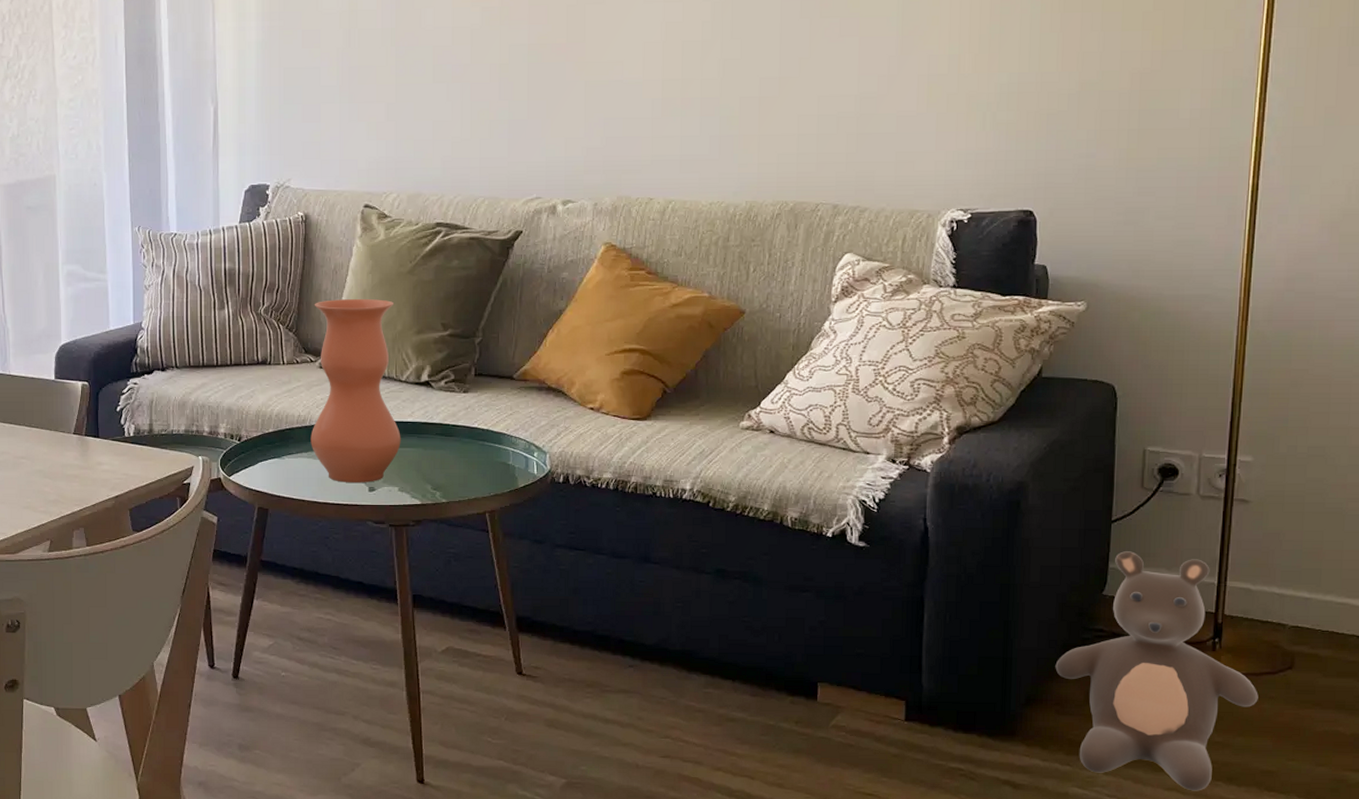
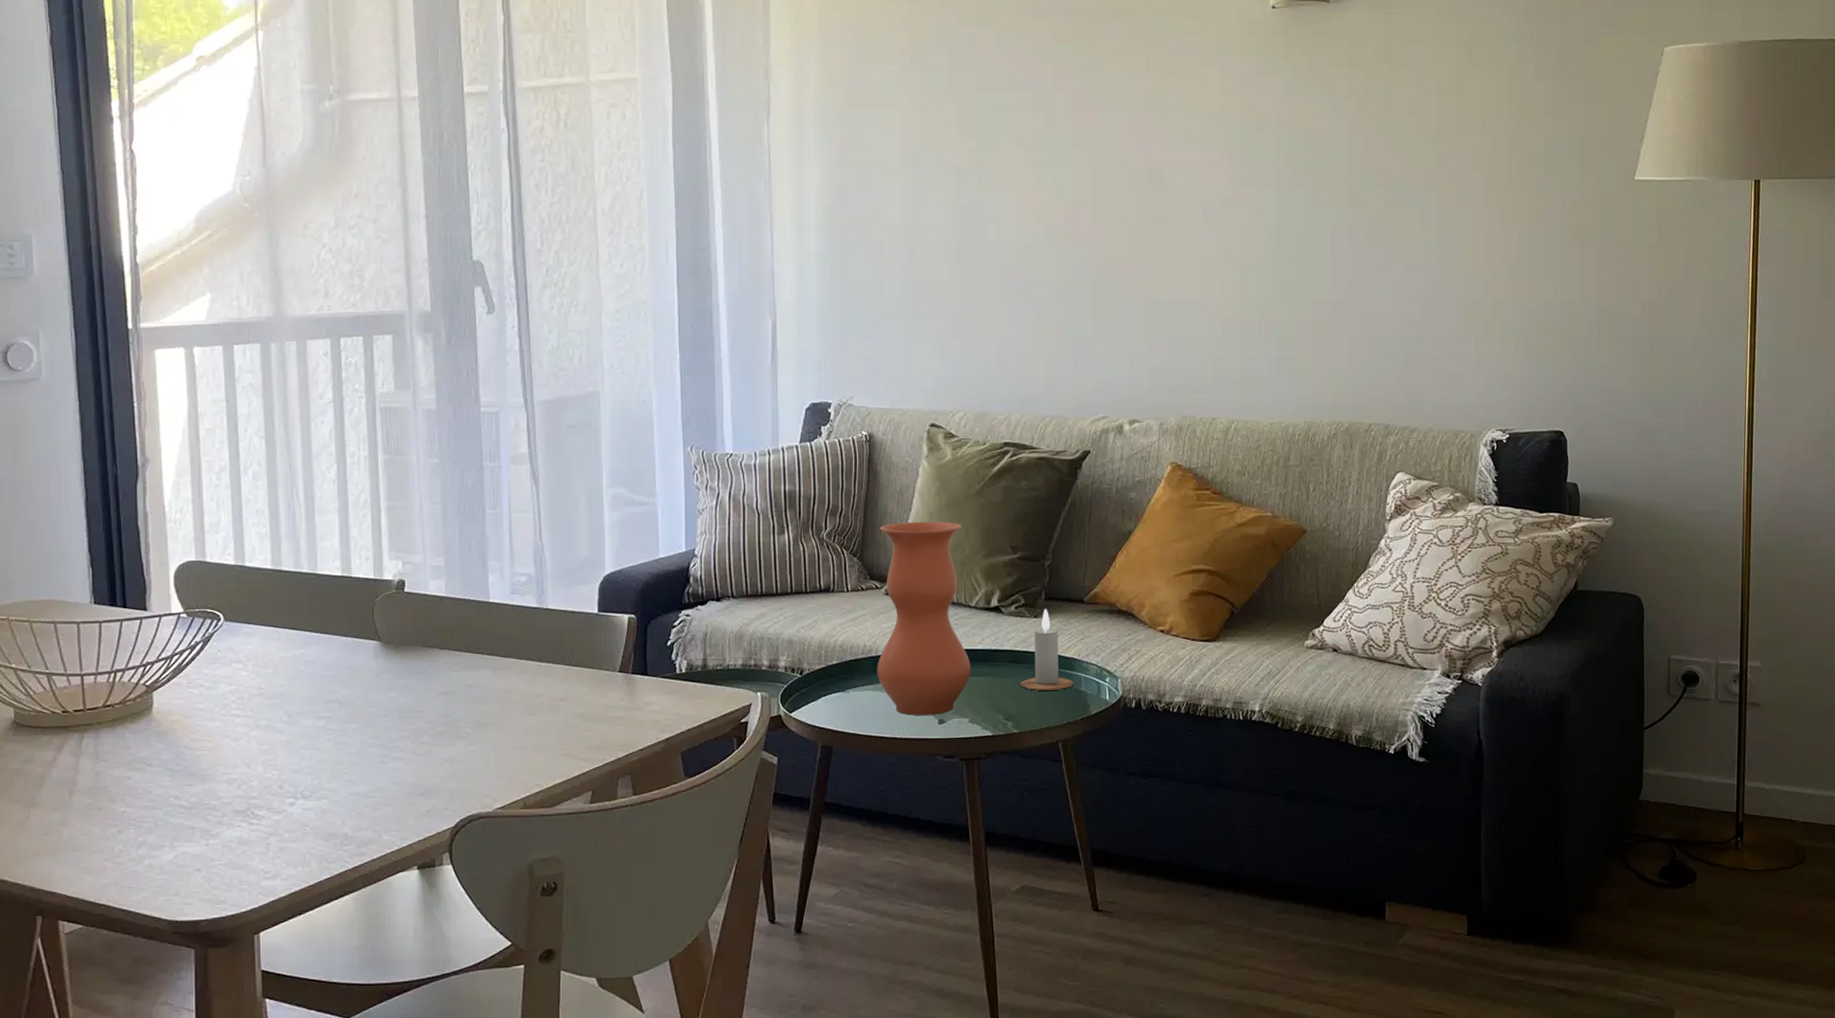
candle: none [448,384,502,463] -> present [1020,609,1074,691]
teddy bear: present [1055,551,1258,791] -> none [1600,756,1777,987]

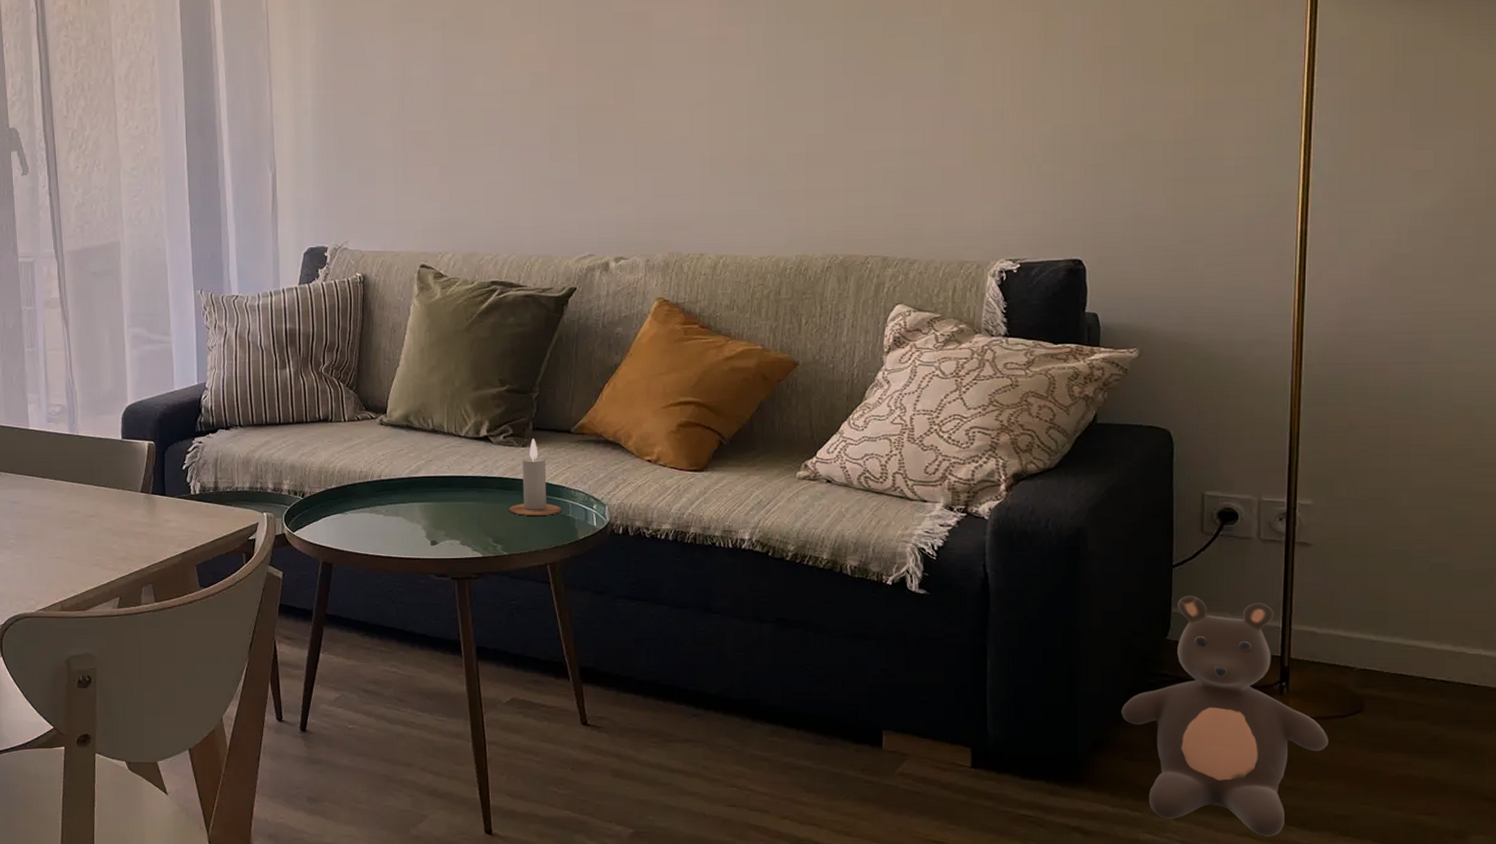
vase: present [877,521,971,715] -> none [372,356,462,536]
teddy bear: none [1600,756,1777,987] -> present [1121,596,1329,837]

